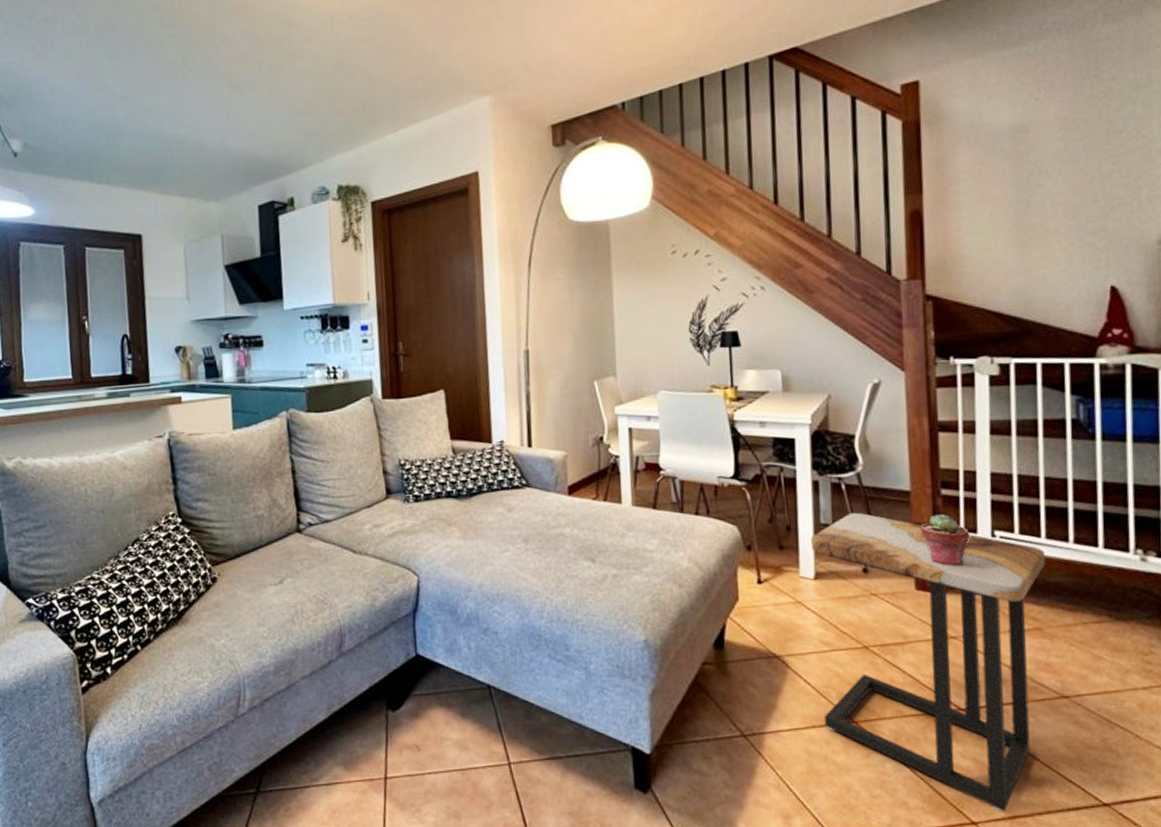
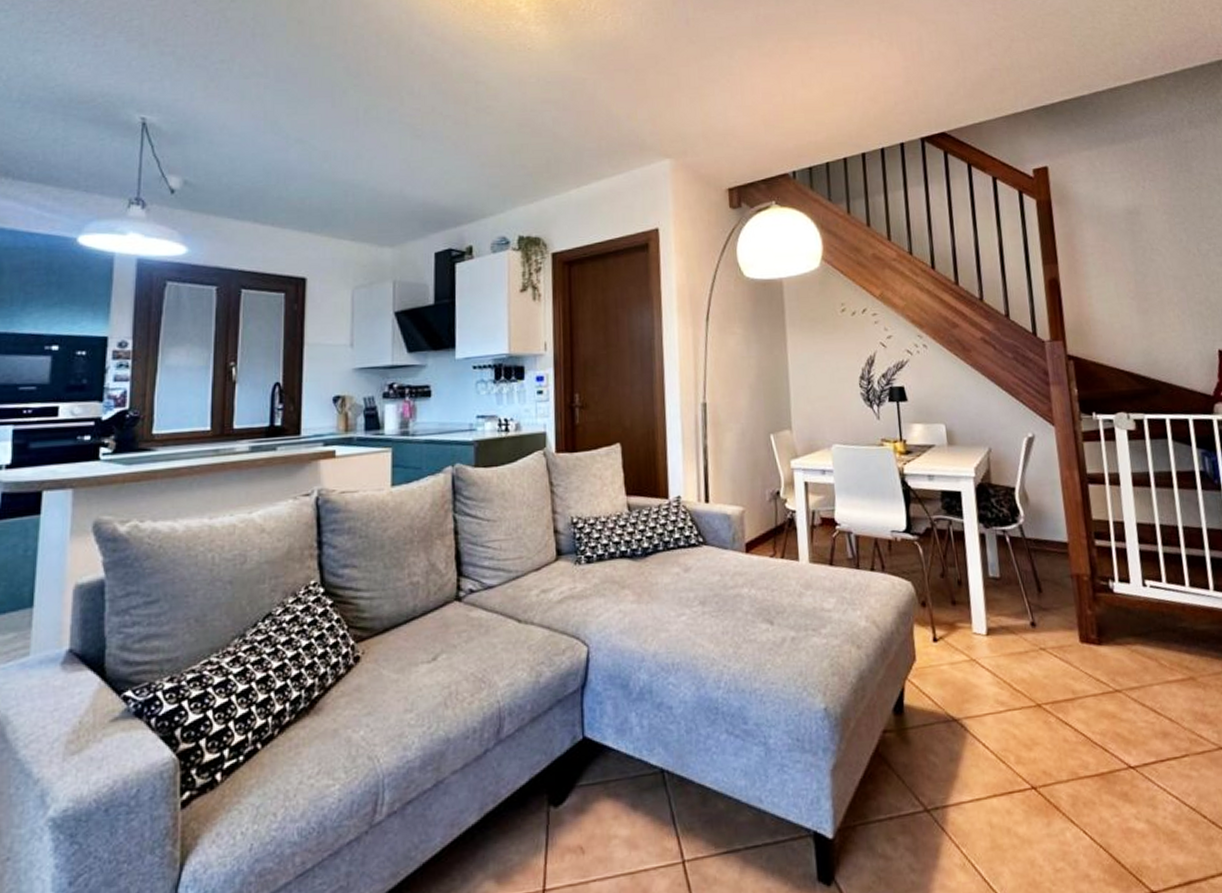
side table: present [810,512,1046,811] -> none [980,564,1198,877]
potted succulent: present [920,514,969,566] -> none [1079,565,1124,617]

